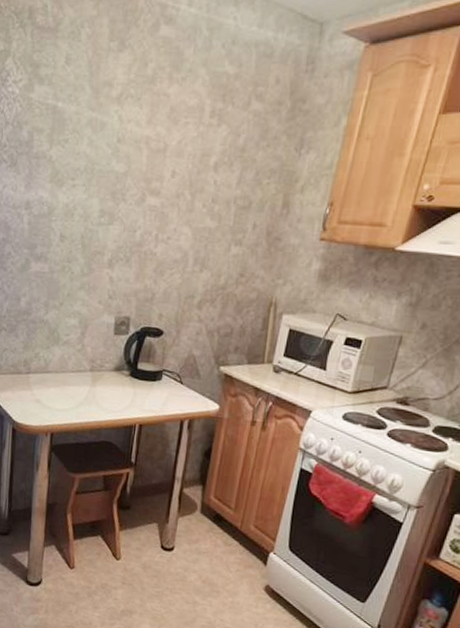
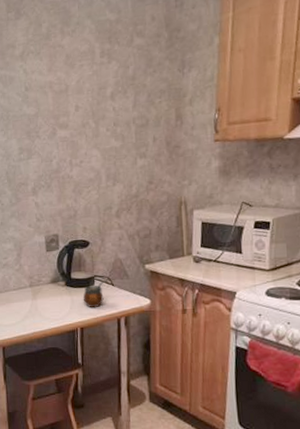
gourd: none [146,374,179,405] -> present [83,278,110,307]

